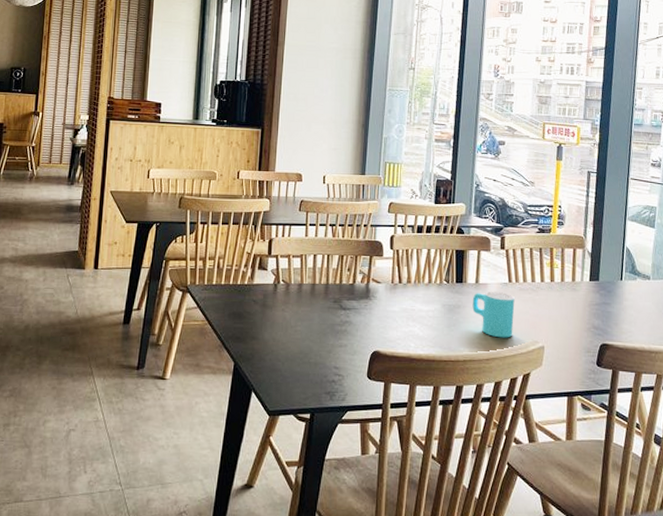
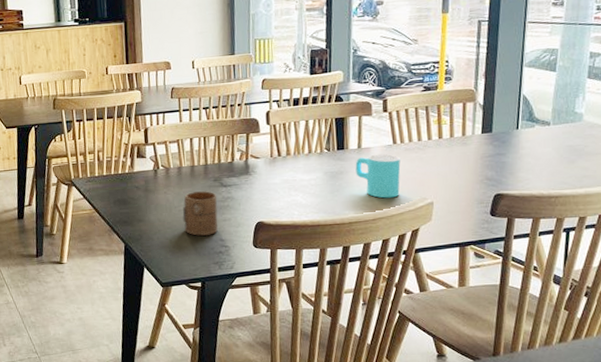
cup: none [298,312,335,361] -> present [182,191,218,236]

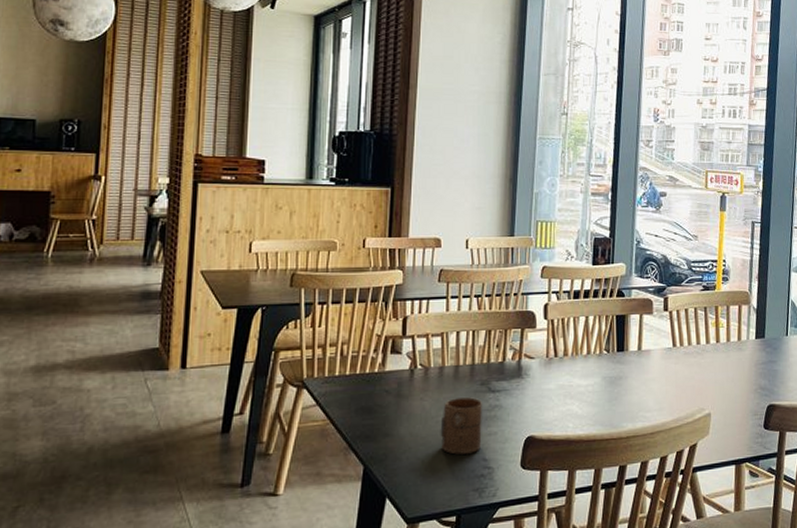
cup: present [355,154,401,198] -> none [635,357,680,409]

